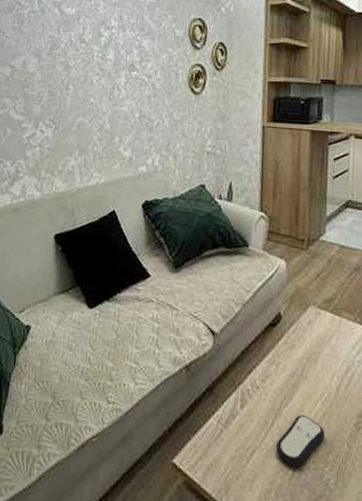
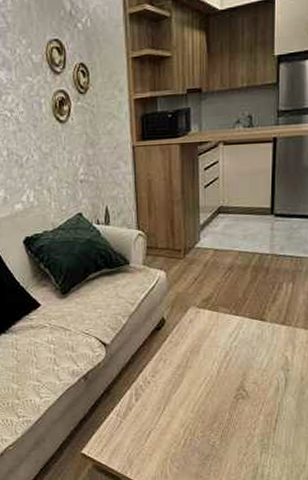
remote control: present [275,415,325,467] -> none [168,397,209,438]

